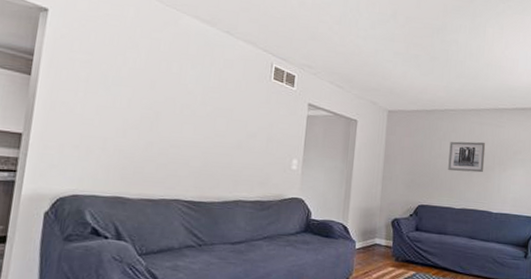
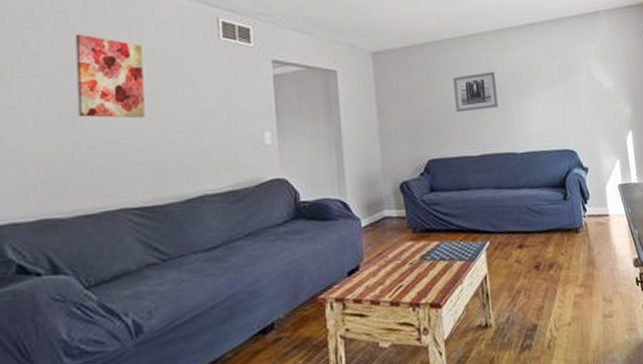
wall art: none [155,59,211,132] -> present [75,33,145,119]

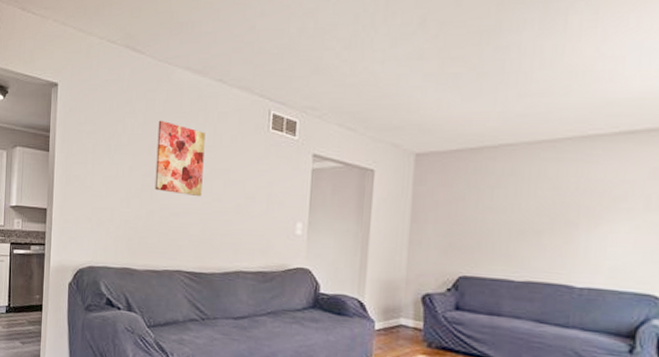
wall art: present [453,71,499,113] -> none [503,186,565,231]

